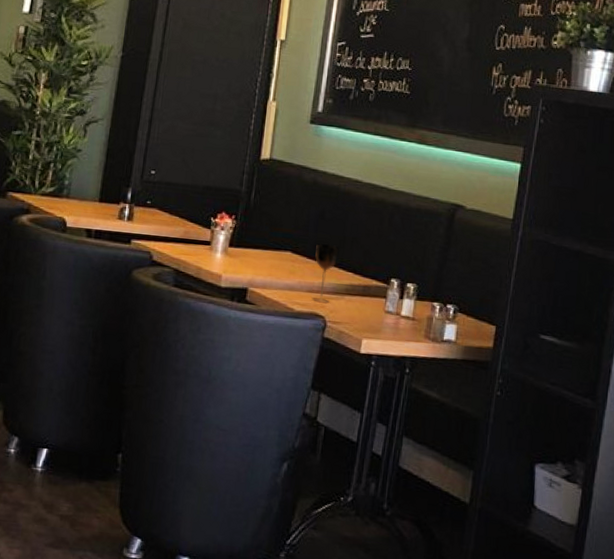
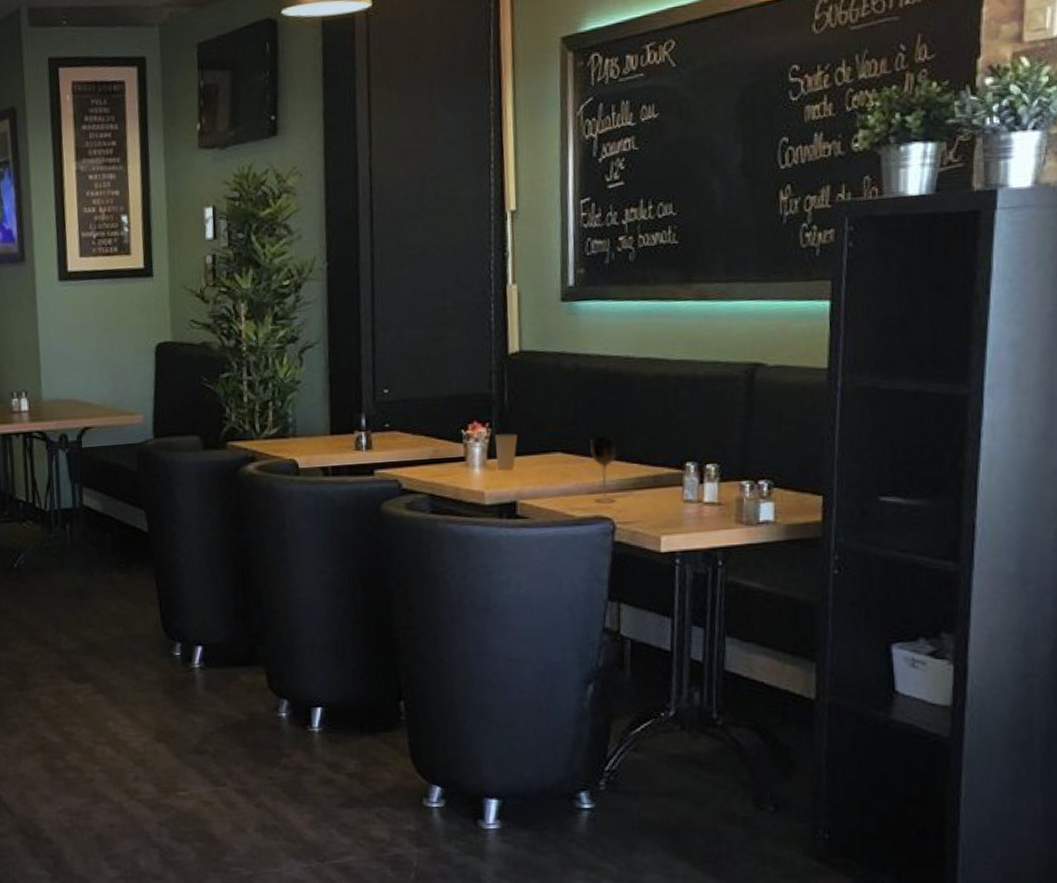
cup: none [236,226,257,261] -> present [494,433,518,472]

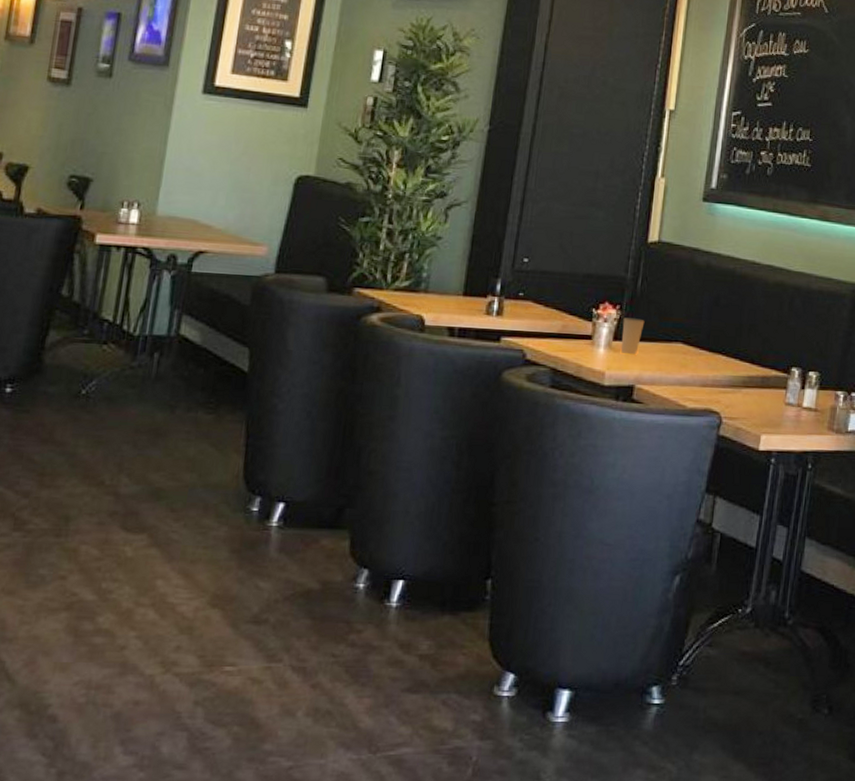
wineglass: present [590,436,619,505] -> none [704,333,736,399]

